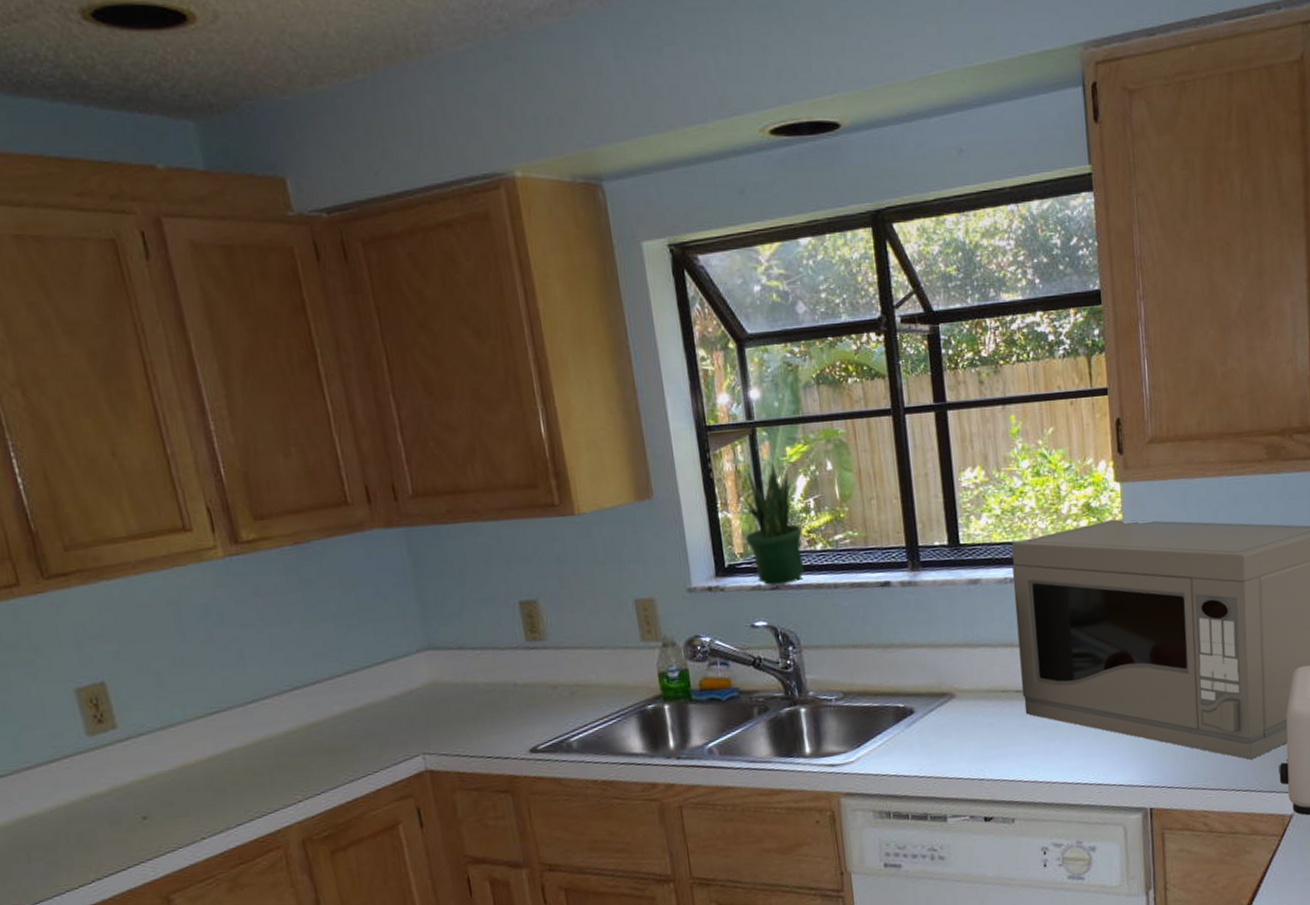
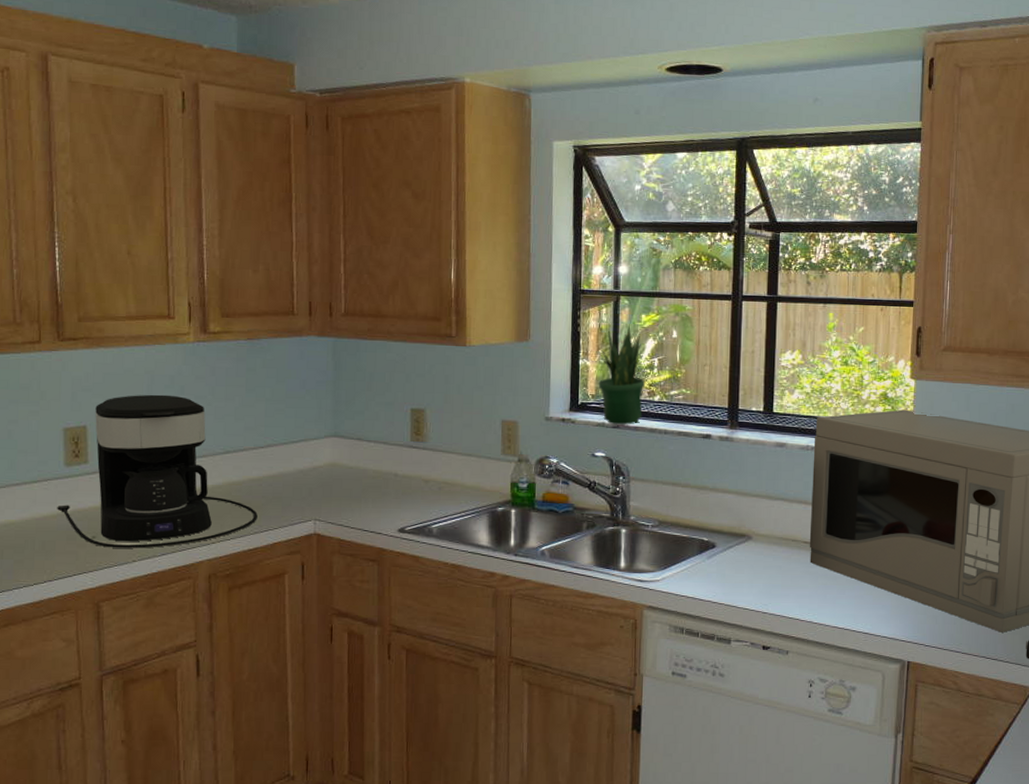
coffee maker: none [88,627,350,828] -> present [57,394,258,549]

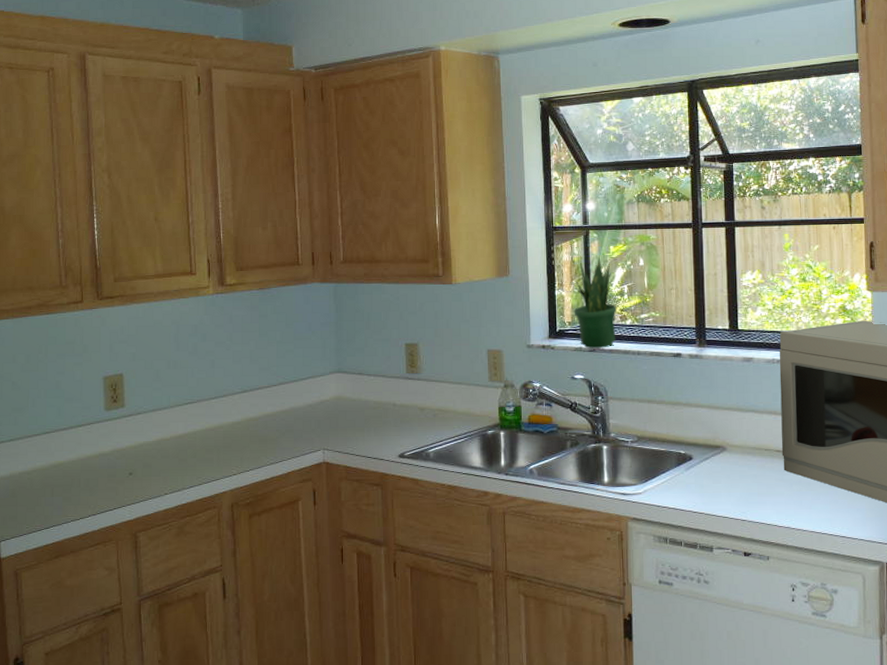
coffee maker: present [57,394,258,549] -> none [99,342,273,483]

